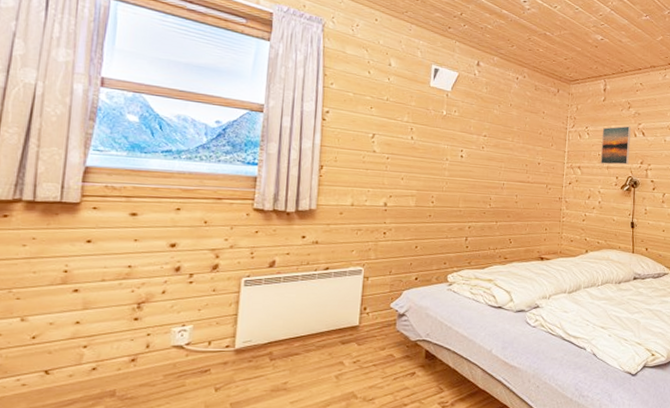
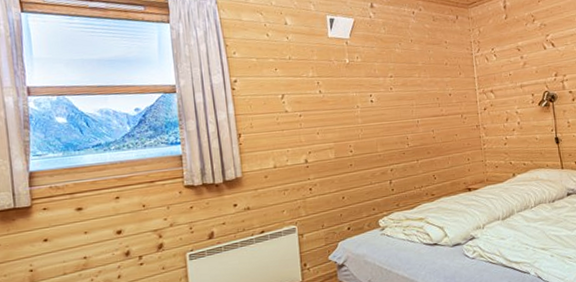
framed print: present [601,126,632,165] -> none [509,39,543,83]

